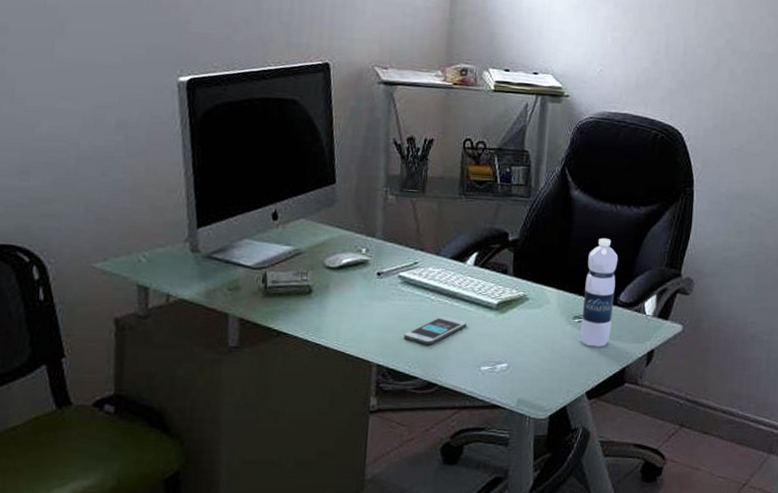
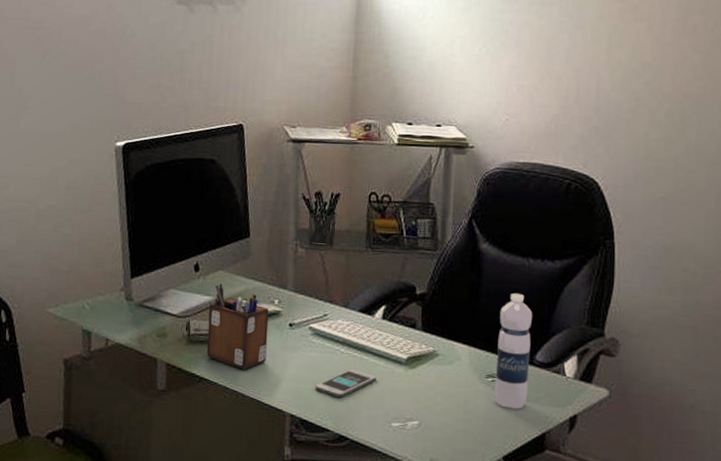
desk organizer: none [285,232,356,321] -> present [206,283,269,370]

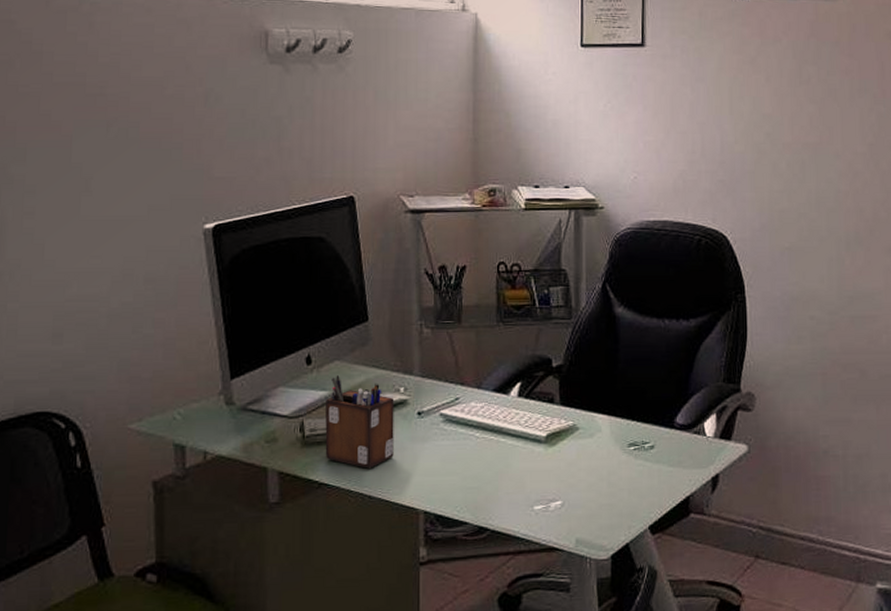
smartphone: present [315,368,377,398] -> none [450,453,515,487]
water bottle: present [494,293,533,409] -> none [637,357,671,476]

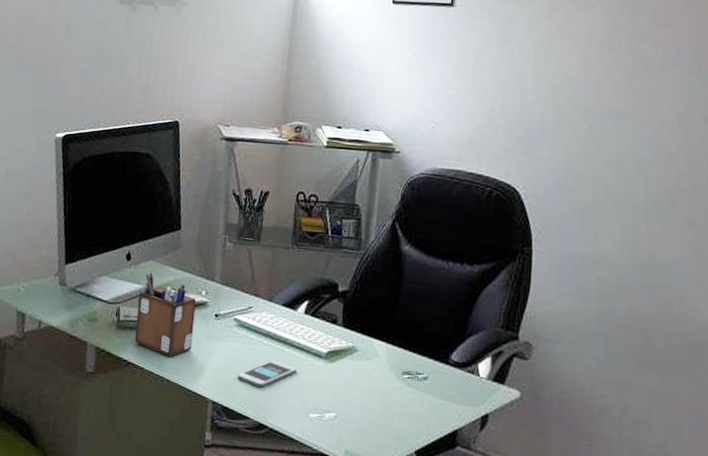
smartphone: none [450,453,515,487] -> present [237,359,297,388]

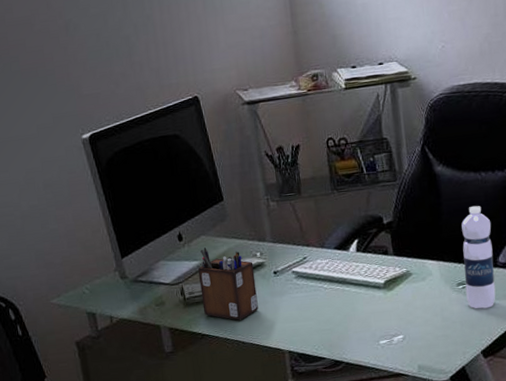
smartphone: present [237,359,297,388] -> none [306,300,360,329]
water bottle: none [410,295,450,406] -> present [461,206,496,309]

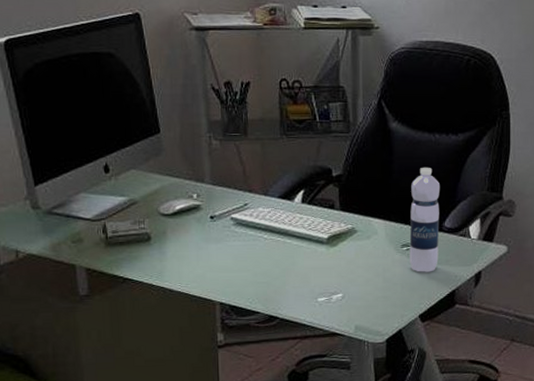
desk organizer: present [198,247,259,320] -> none [125,183,190,266]

